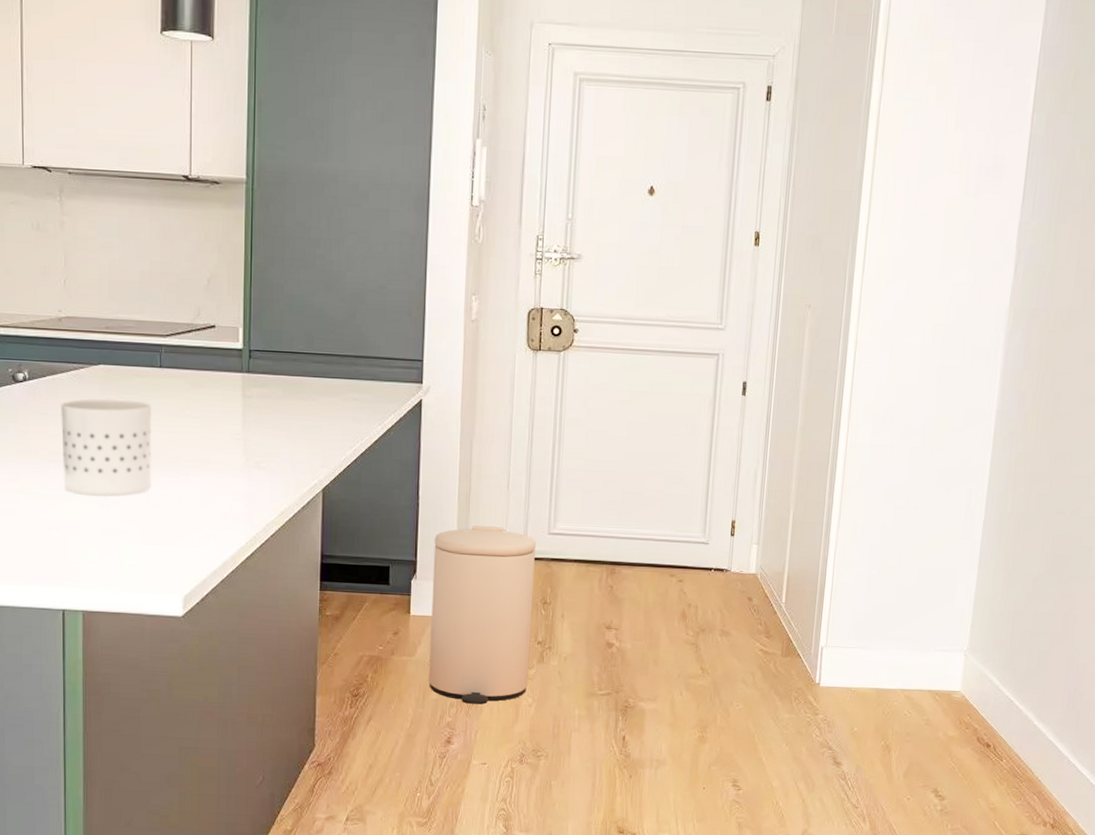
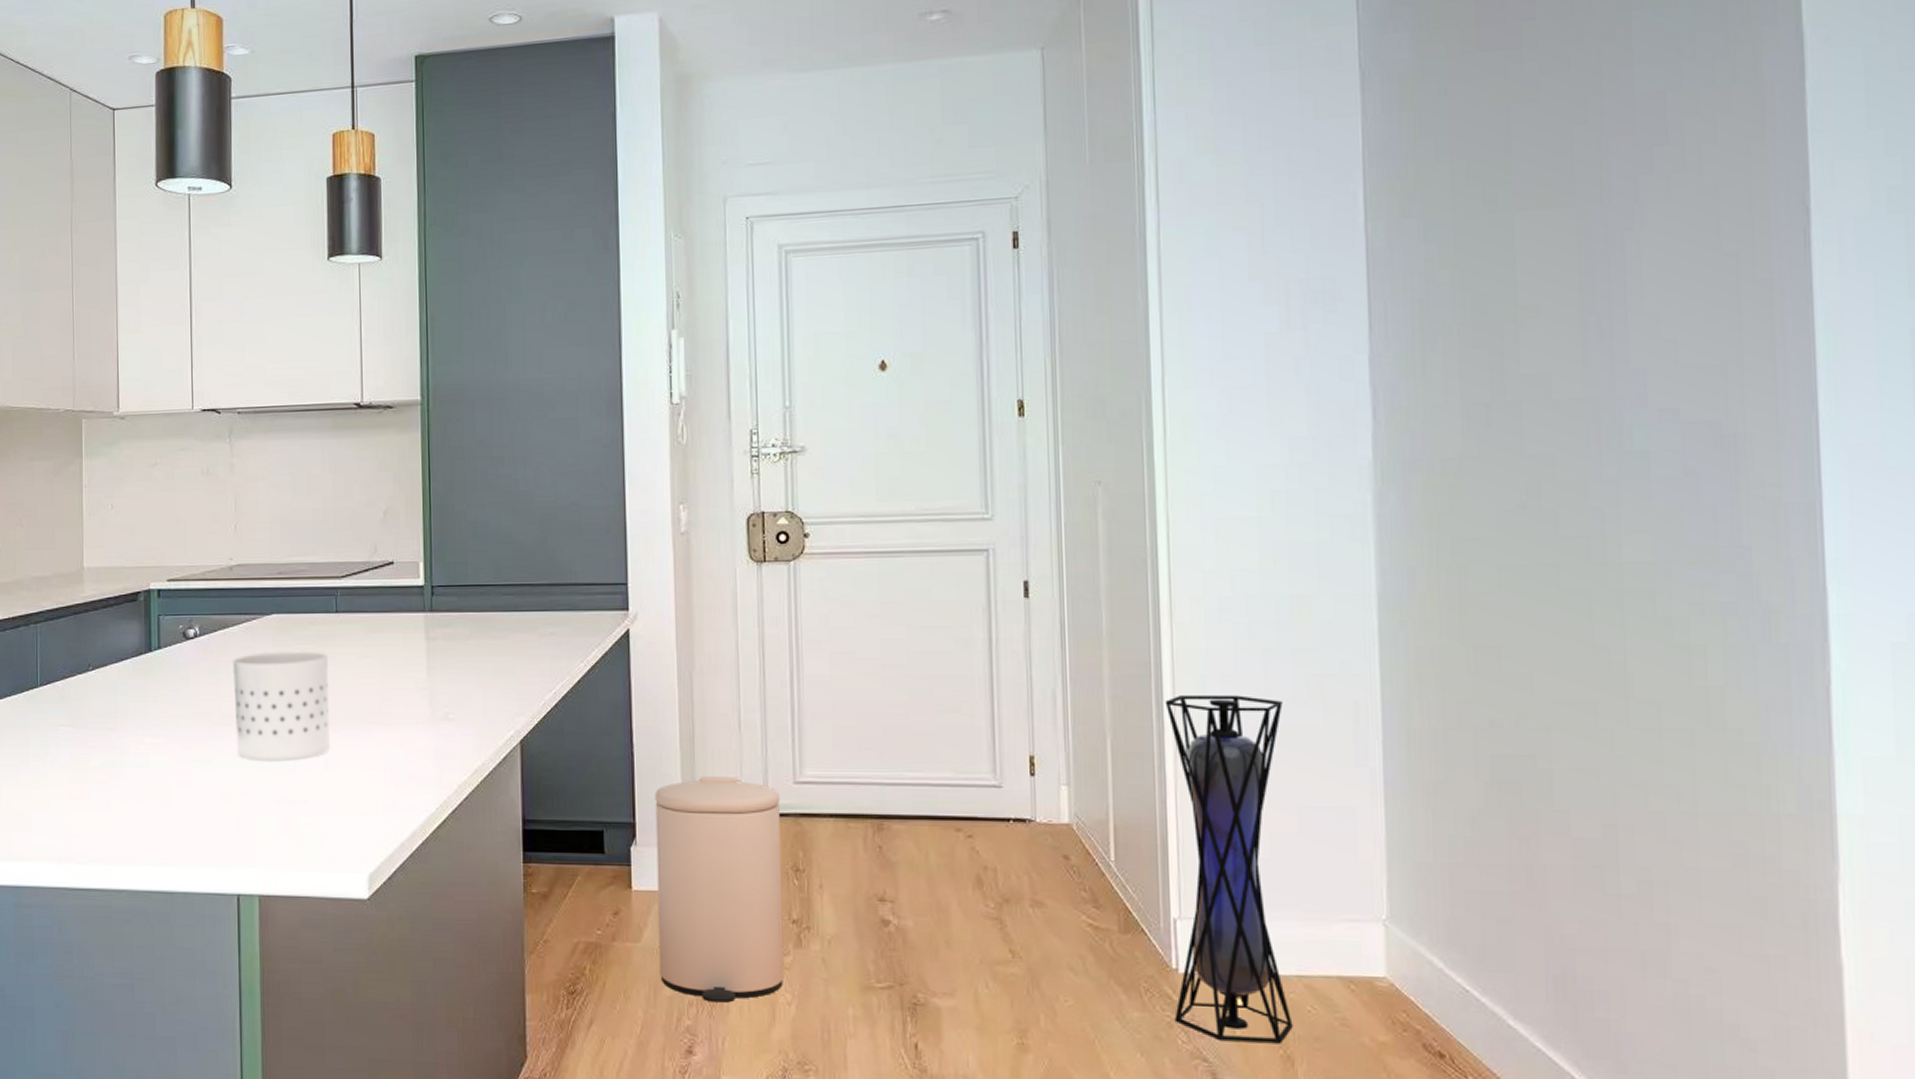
lantern: none [813,479,919,738] -> present [1165,695,1293,1044]

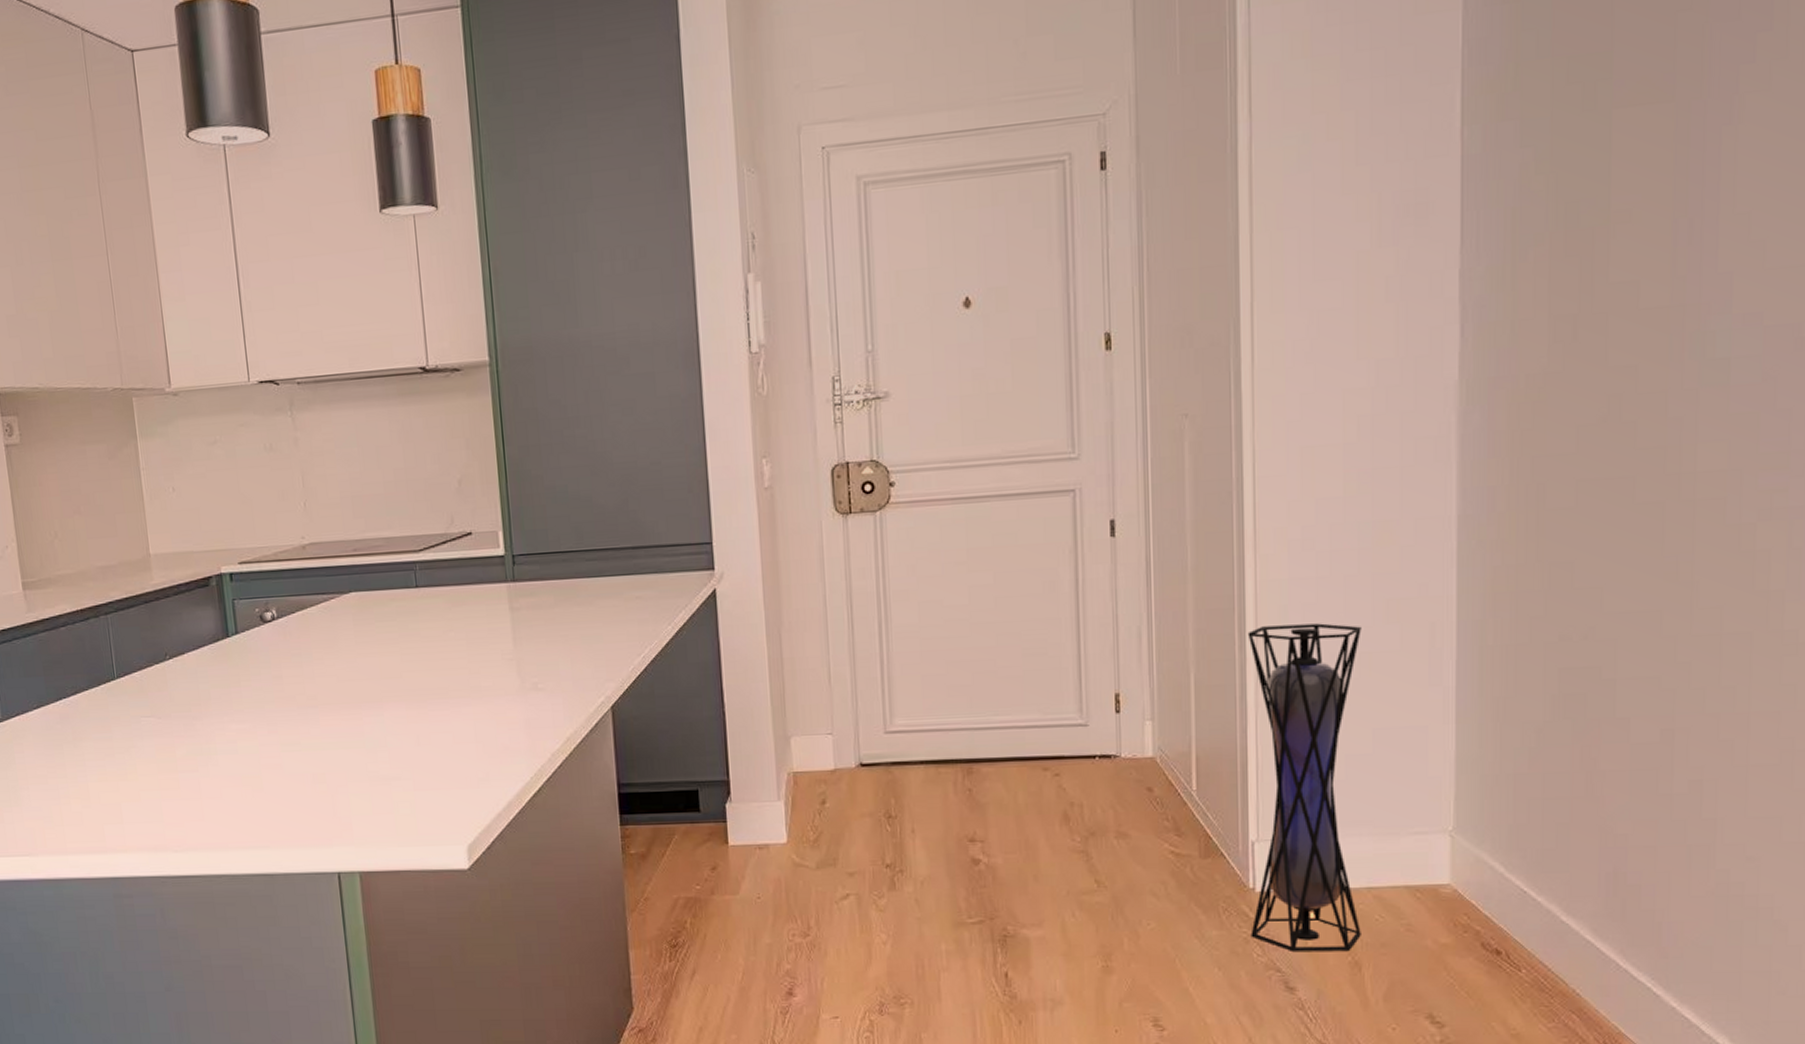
mug: present [232,650,330,760] -> none [313,627,420,740]
pedal bin: present [655,775,785,1003] -> none [747,730,879,946]

